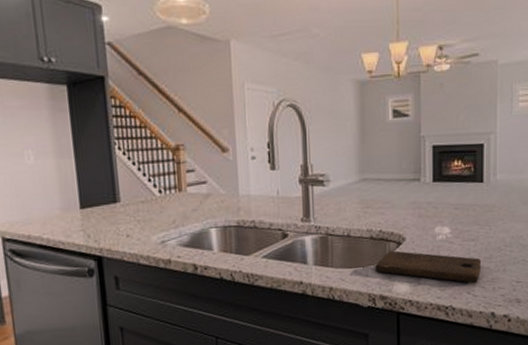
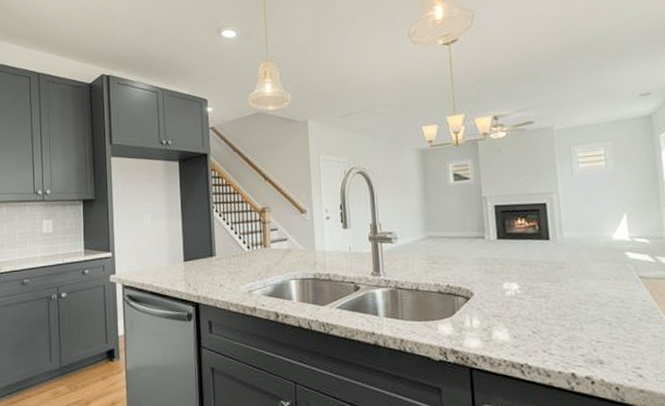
cutting board: present [374,250,481,284] -> none [444,305,555,342]

